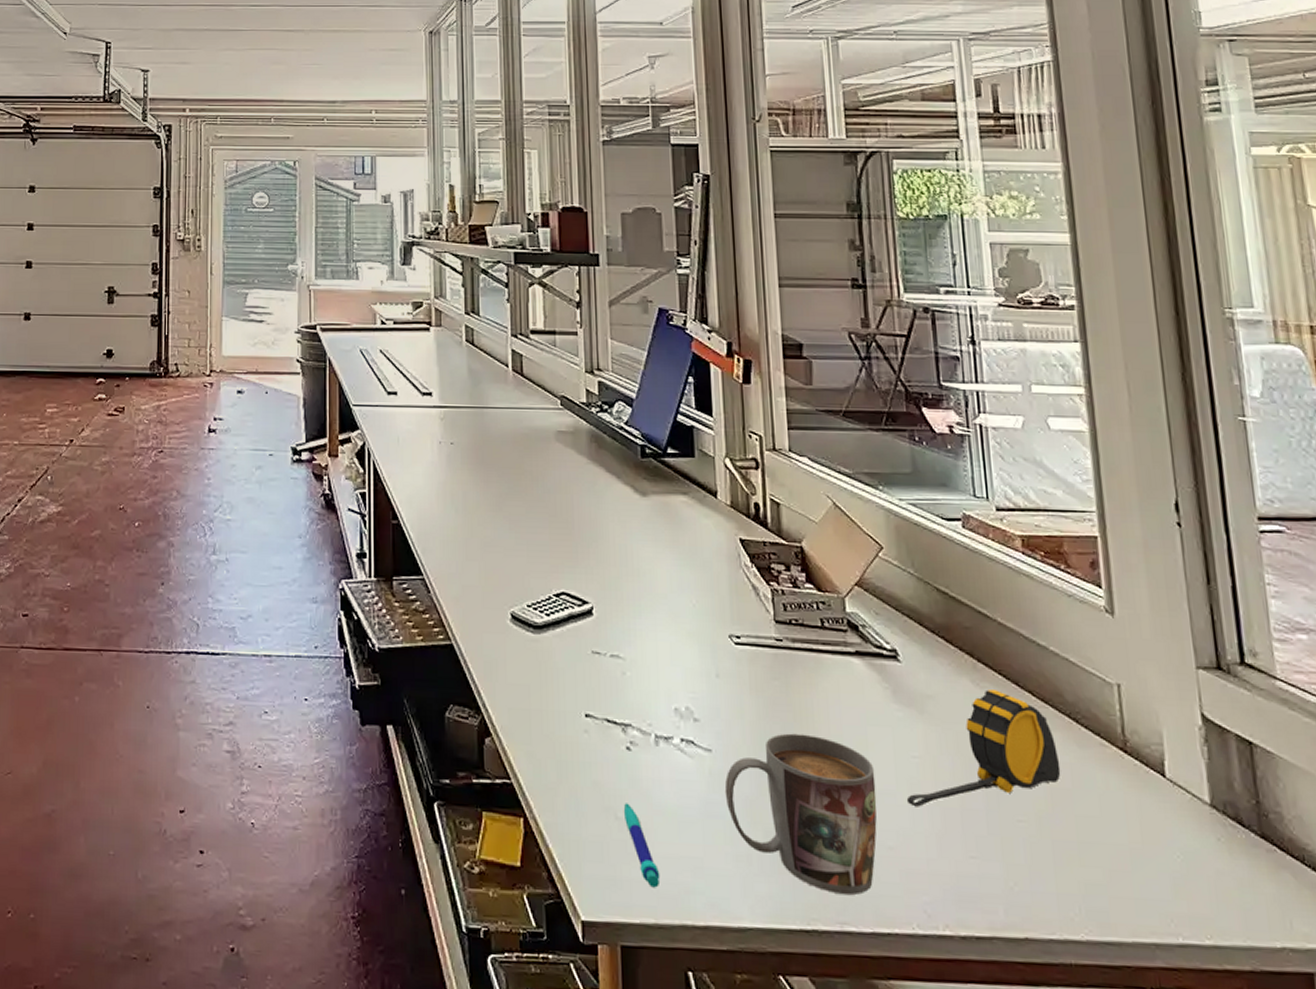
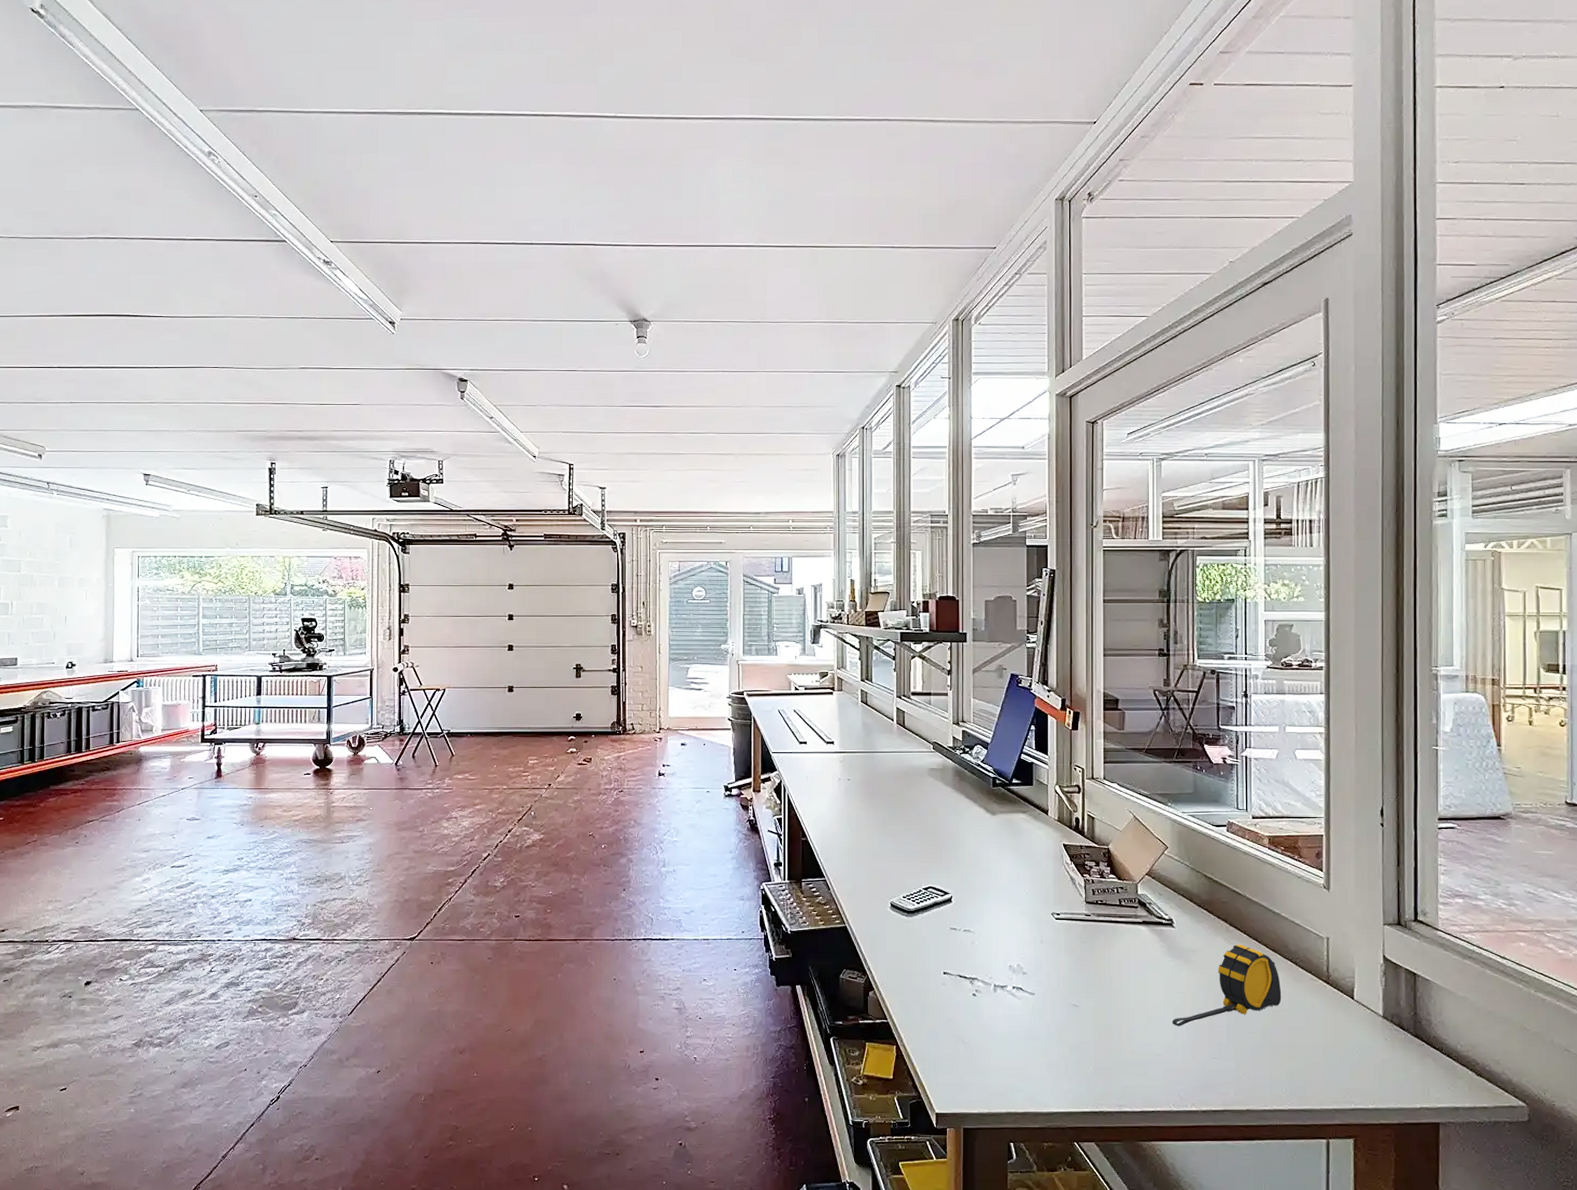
pen: present [623,803,660,888] -> none [969,1032,994,1089]
mug: present [724,733,877,895] -> none [1042,980,1151,1087]

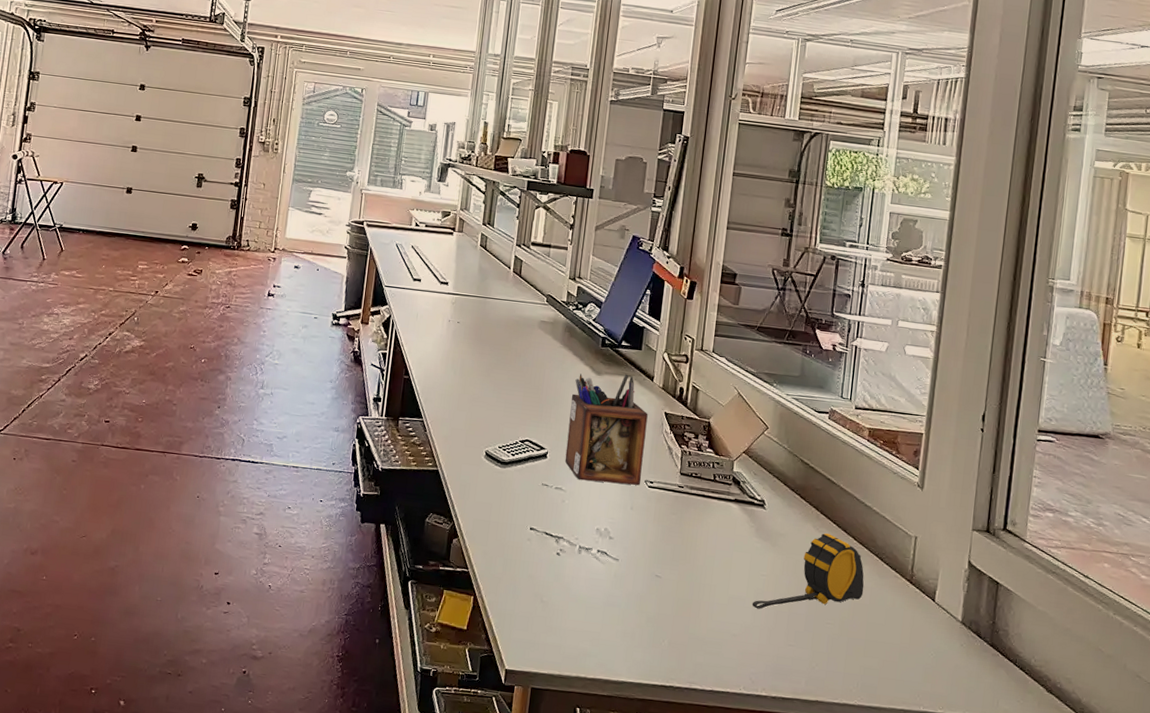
desk organizer: none [969,811,1047,920] -> present [564,373,648,486]

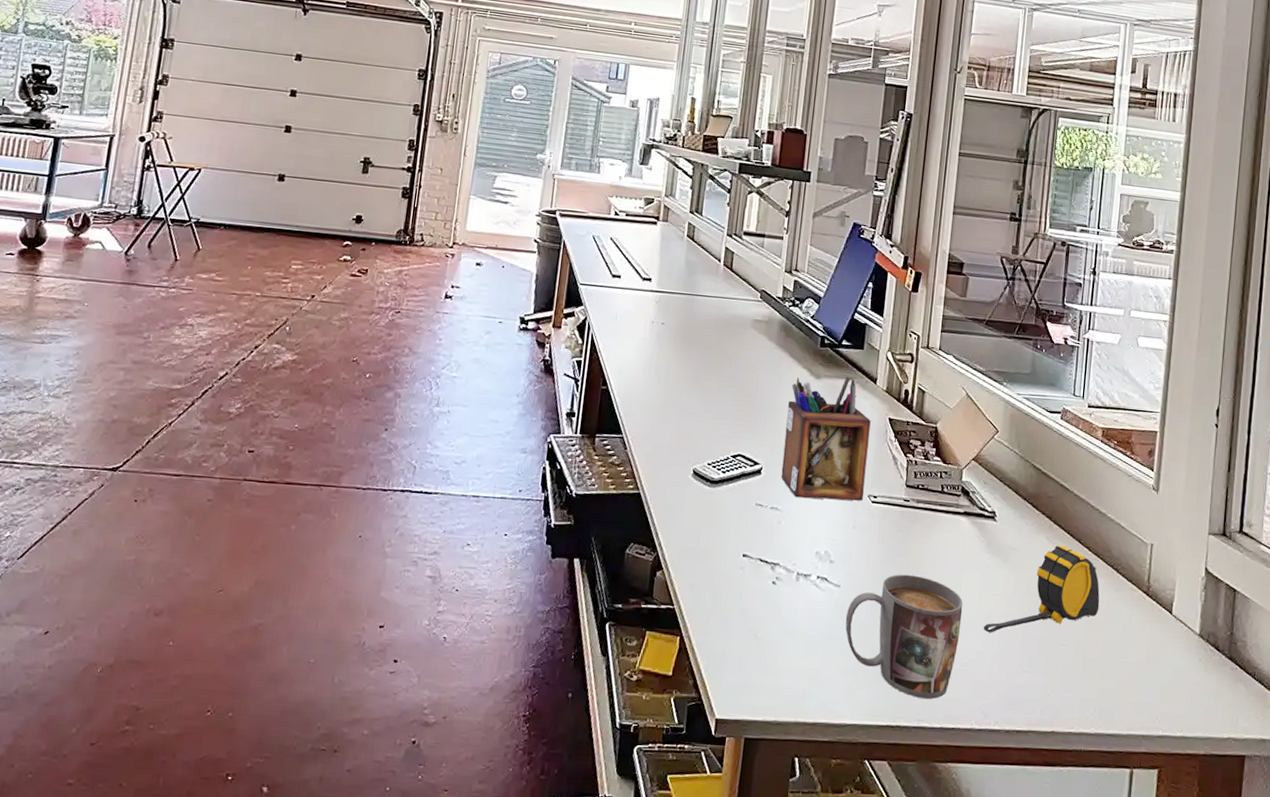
mug: none [623,552,733,665] -> present [845,574,963,699]

